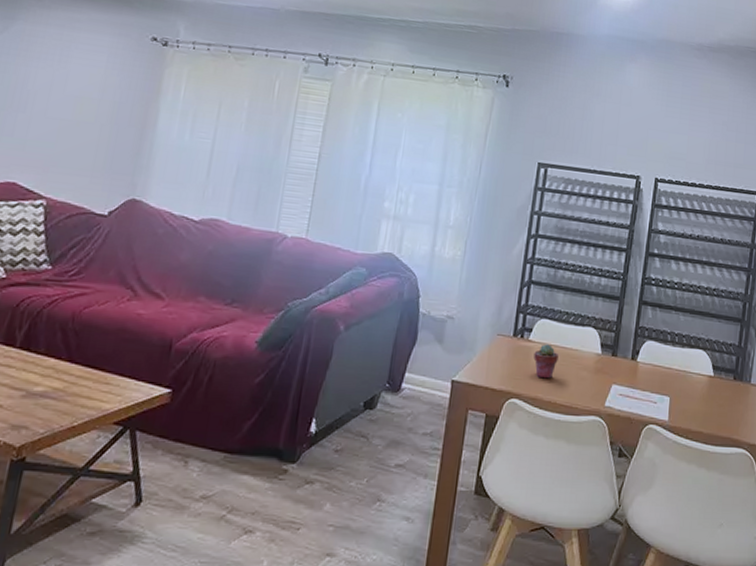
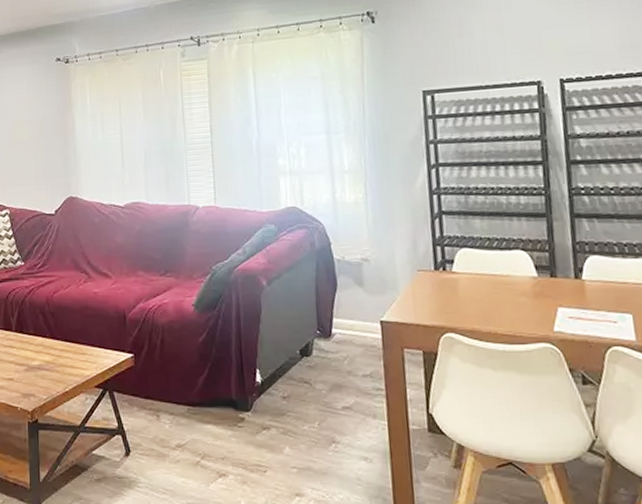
potted succulent: present [534,344,559,379] -> none [461,273,489,310]

